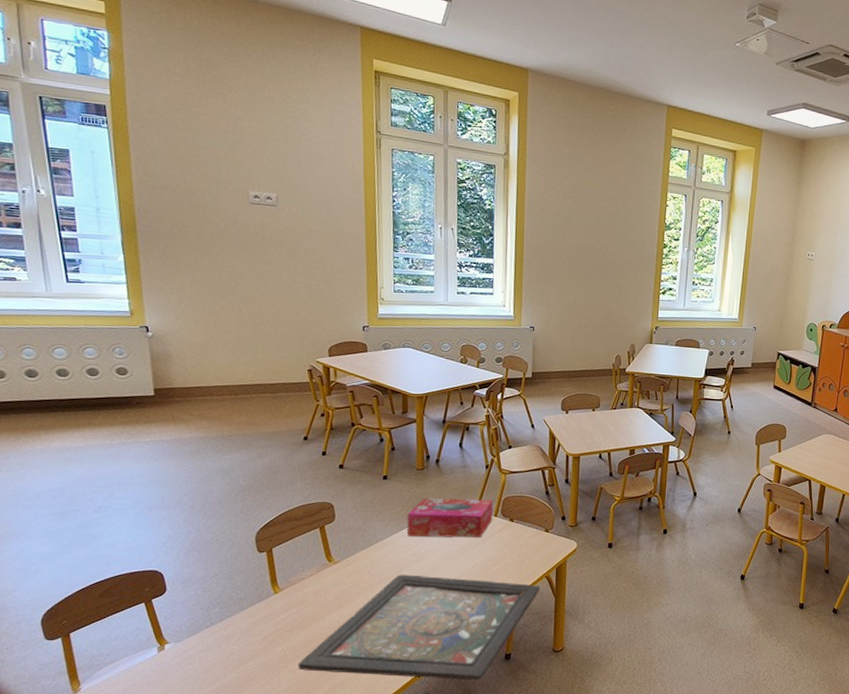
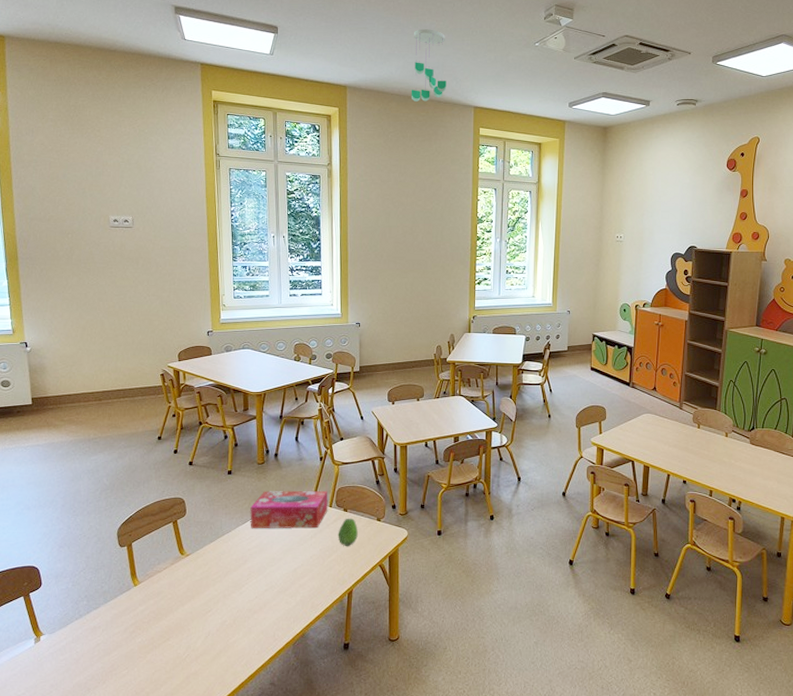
board game: present [297,574,541,681] -> none [155,565,375,671]
fruit: none [502,528,524,558] -> present [338,518,358,547]
ceiling mobile: none [599,14,640,95] -> present [411,29,447,102]

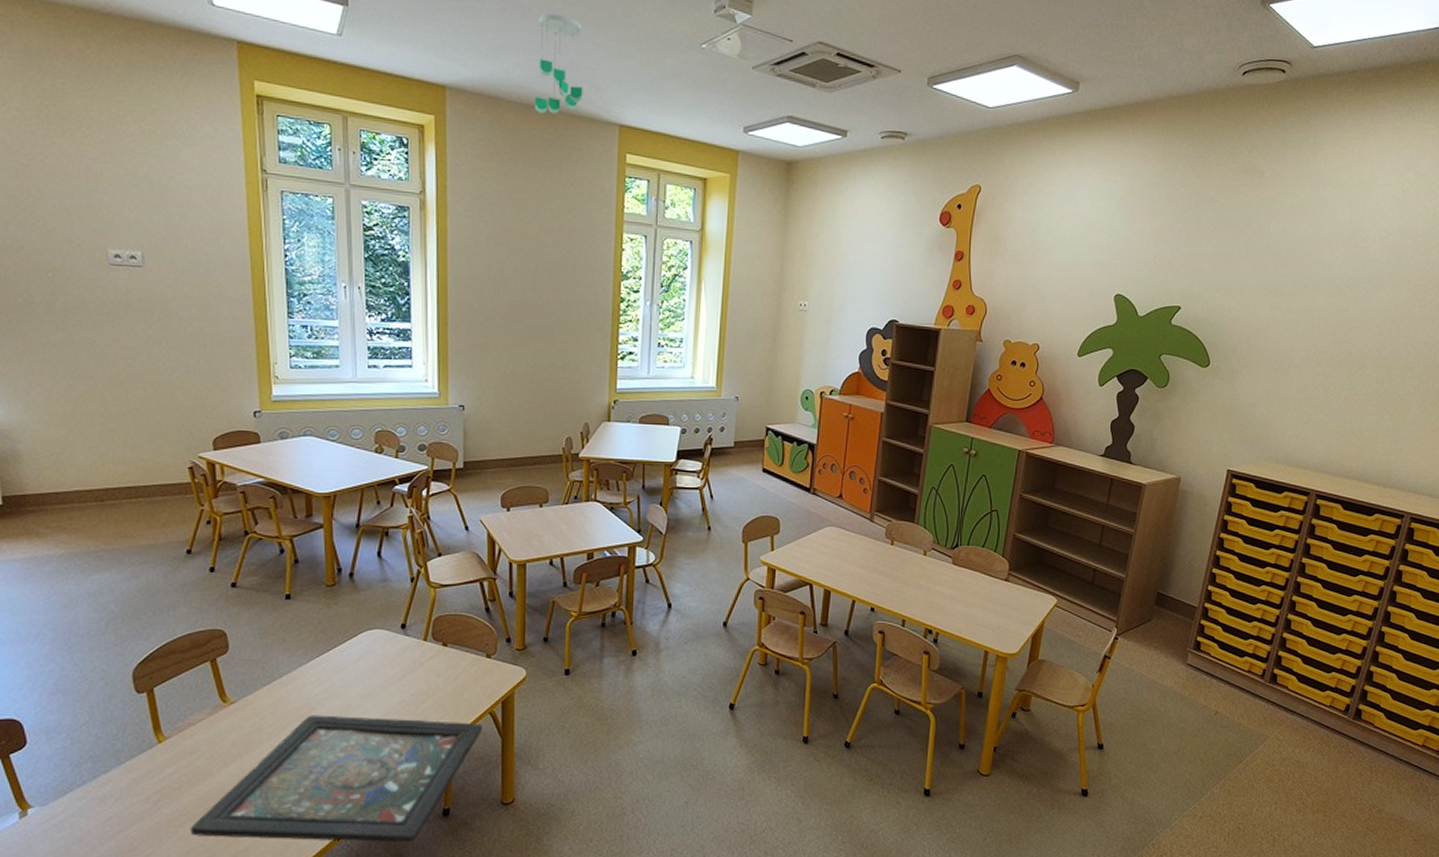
board game: none [155,565,375,671] -> present [190,715,483,843]
tissue box: present [250,490,328,529] -> none [317,619,422,669]
fruit: present [338,518,358,547] -> none [434,654,461,691]

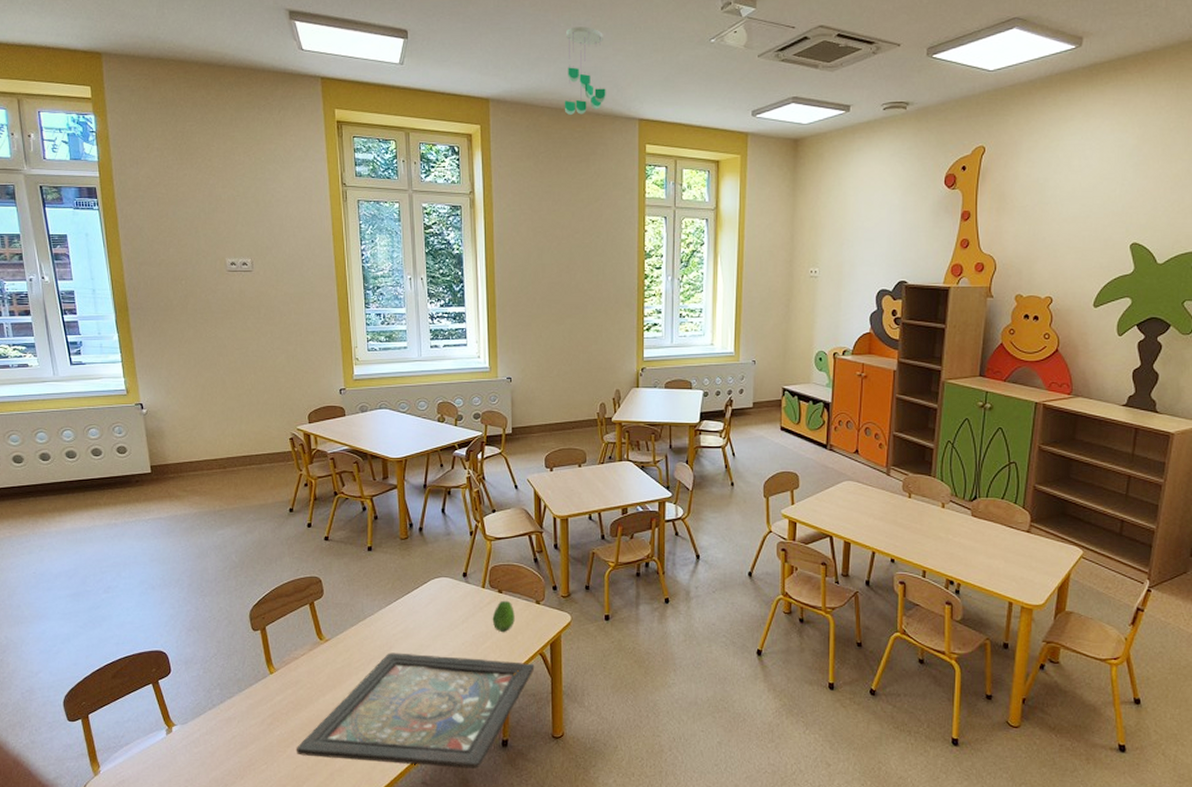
fruit: none [434,654,461,691] -> present [492,600,515,633]

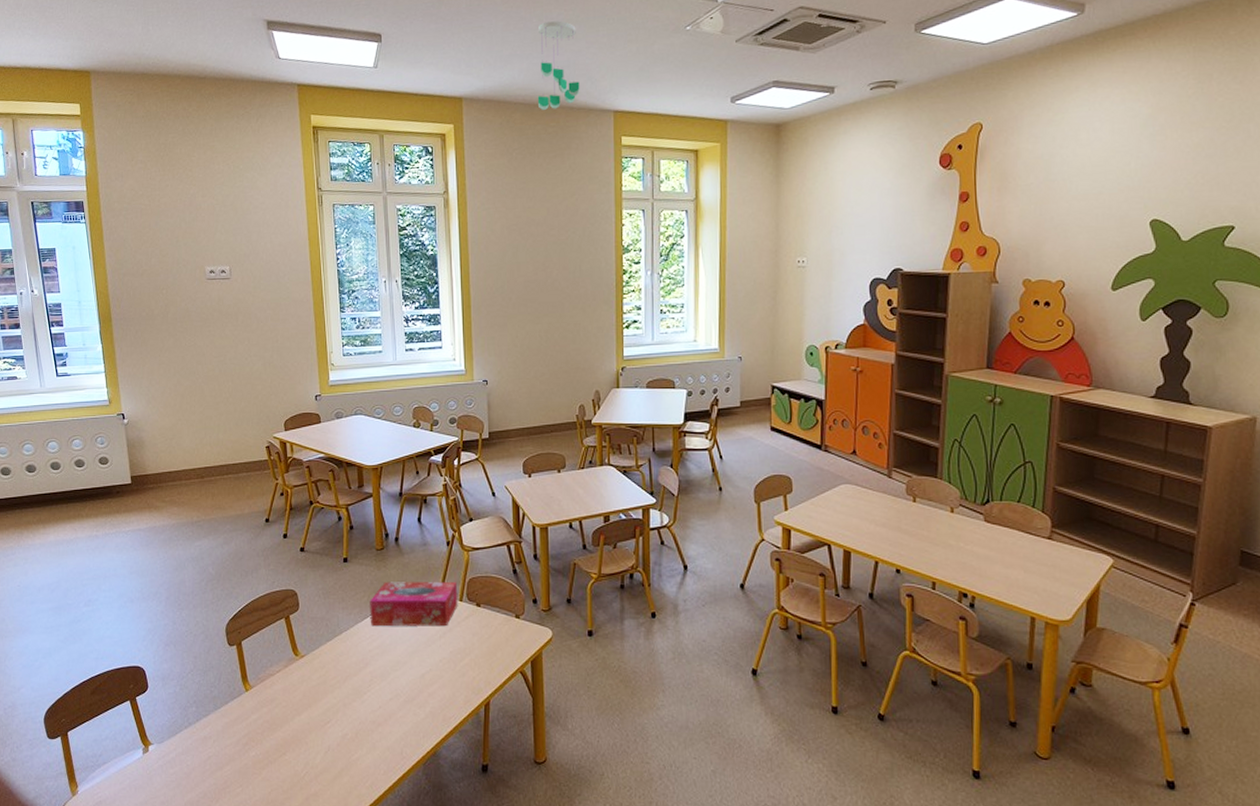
board game: present [296,652,535,770] -> none [271,669,515,797]
tissue box: none [394,569,481,612] -> present [370,581,458,627]
fruit: present [492,600,515,633] -> none [470,614,494,649]

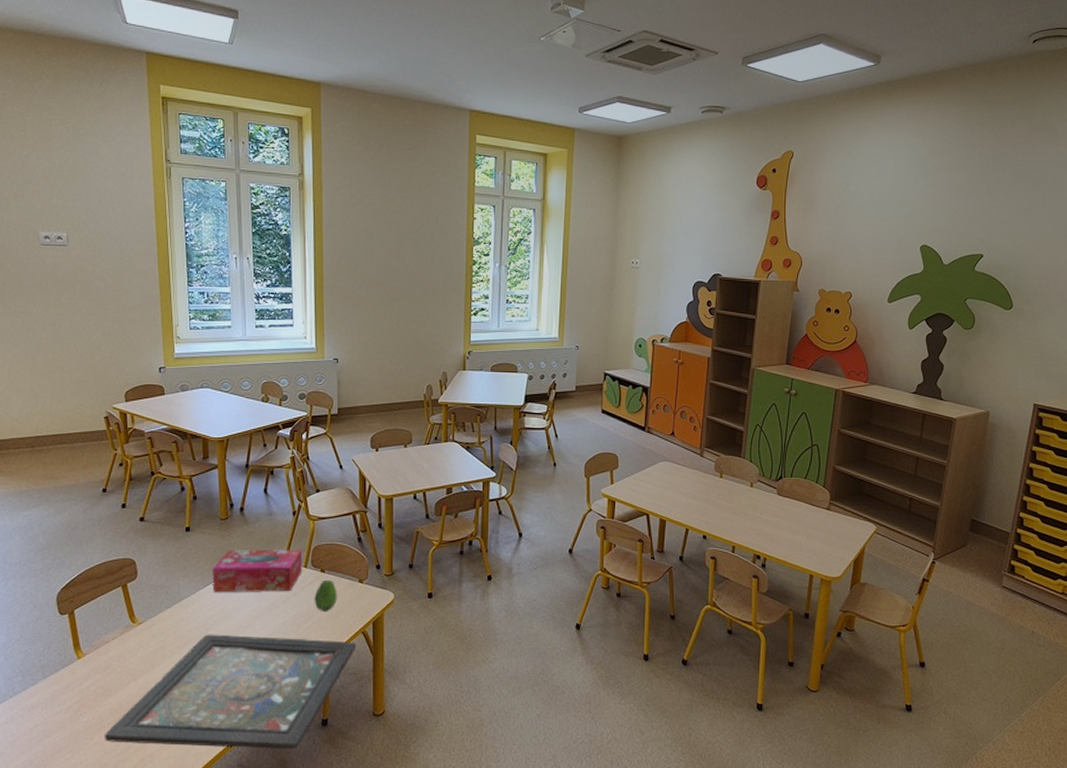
board game: none [271,669,515,797] -> present [104,634,357,750]
fruit: none [470,614,494,649] -> present [314,579,337,612]
ceiling mobile: present [537,21,580,110] -> none [396,17,438,103]

